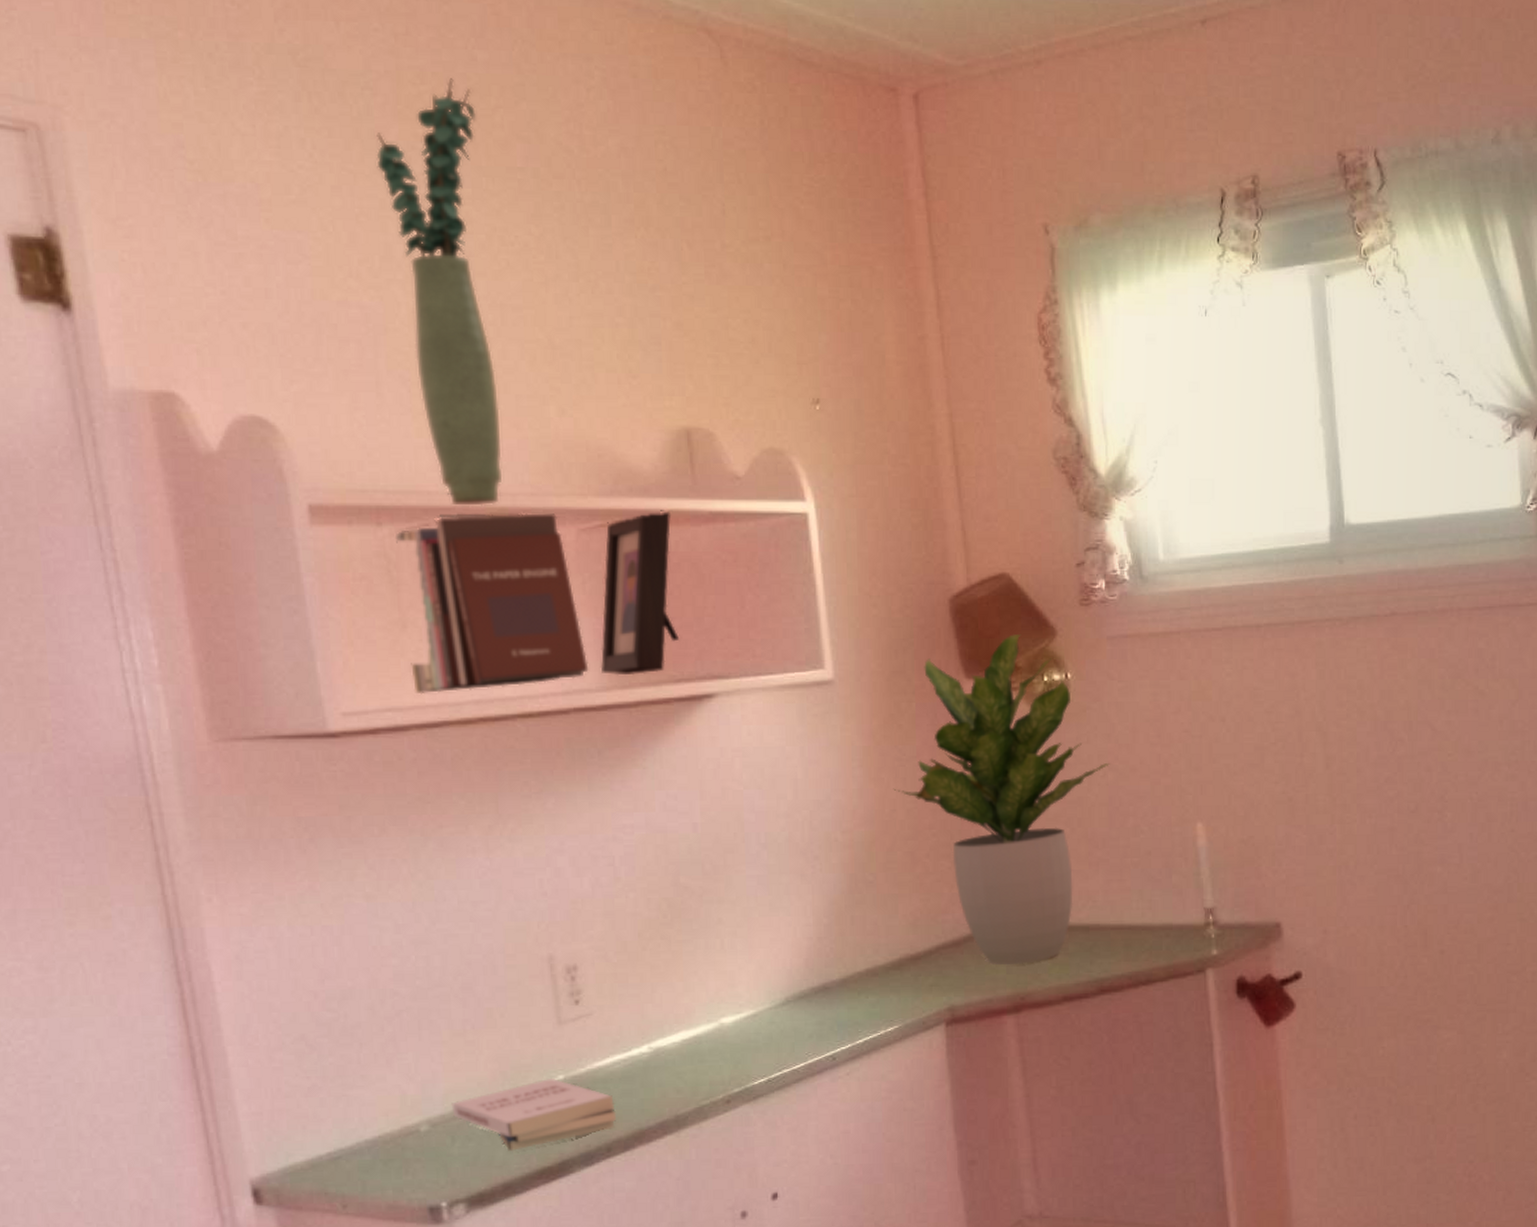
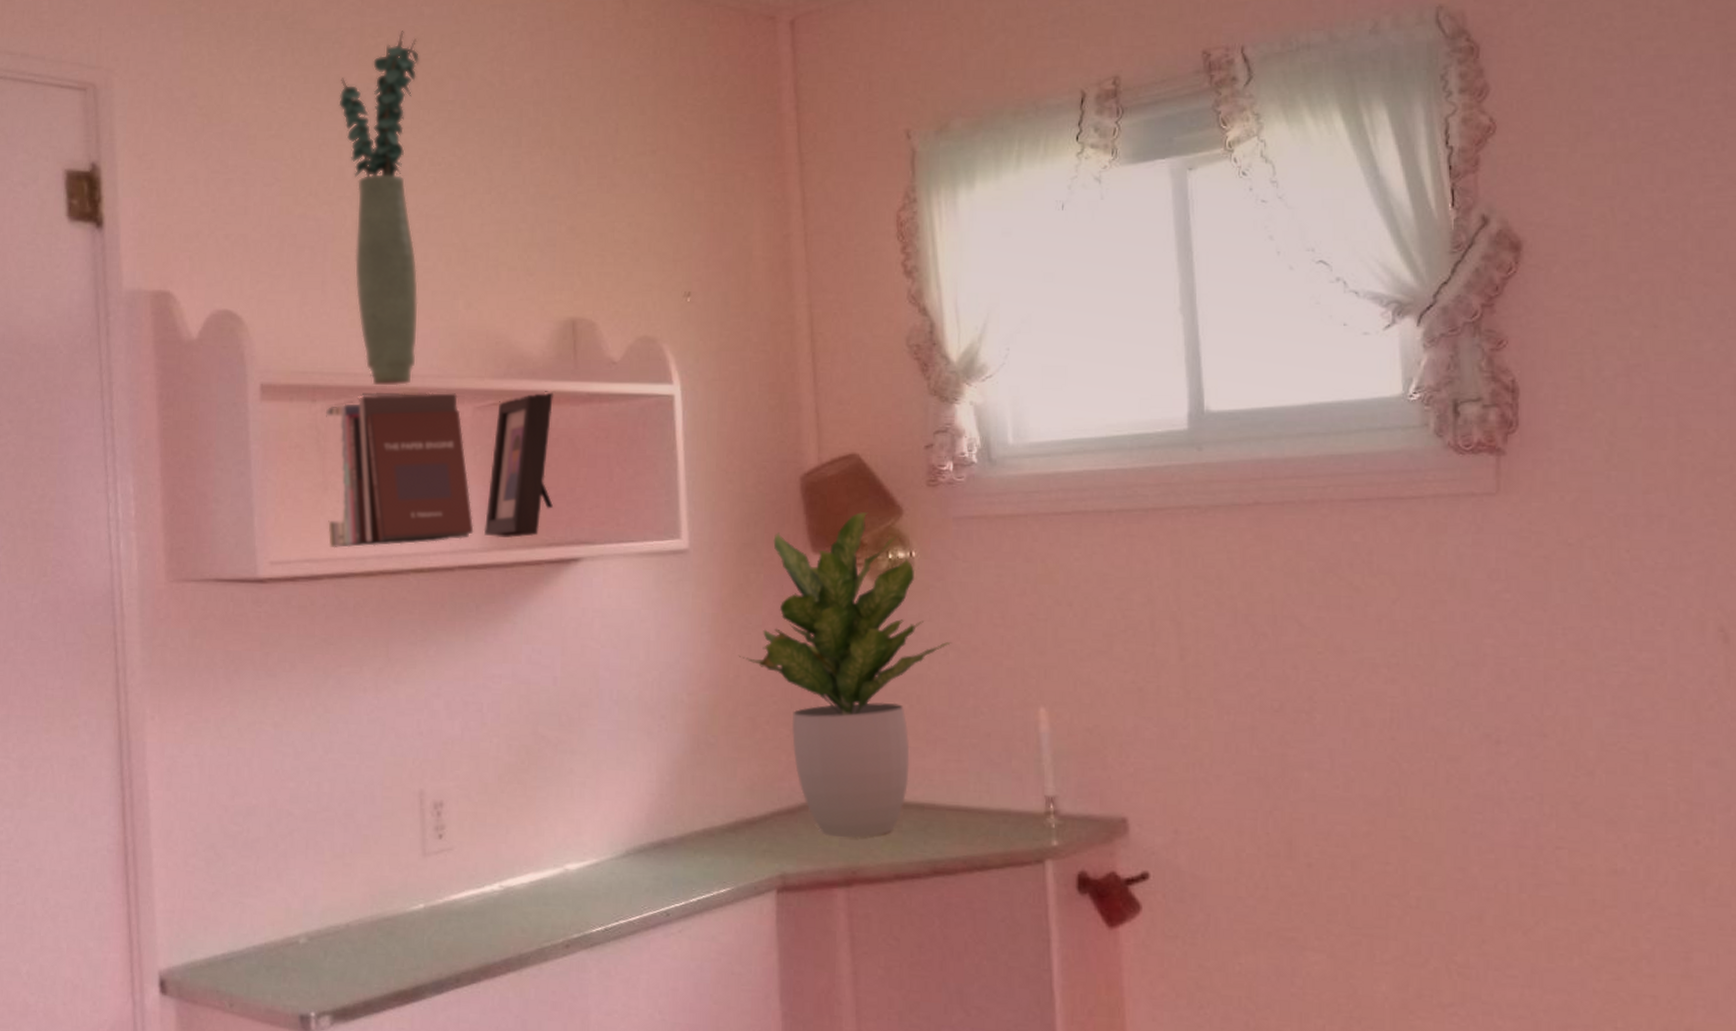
books: present [451,1077,616,1151] -> none [327,905,466,971]

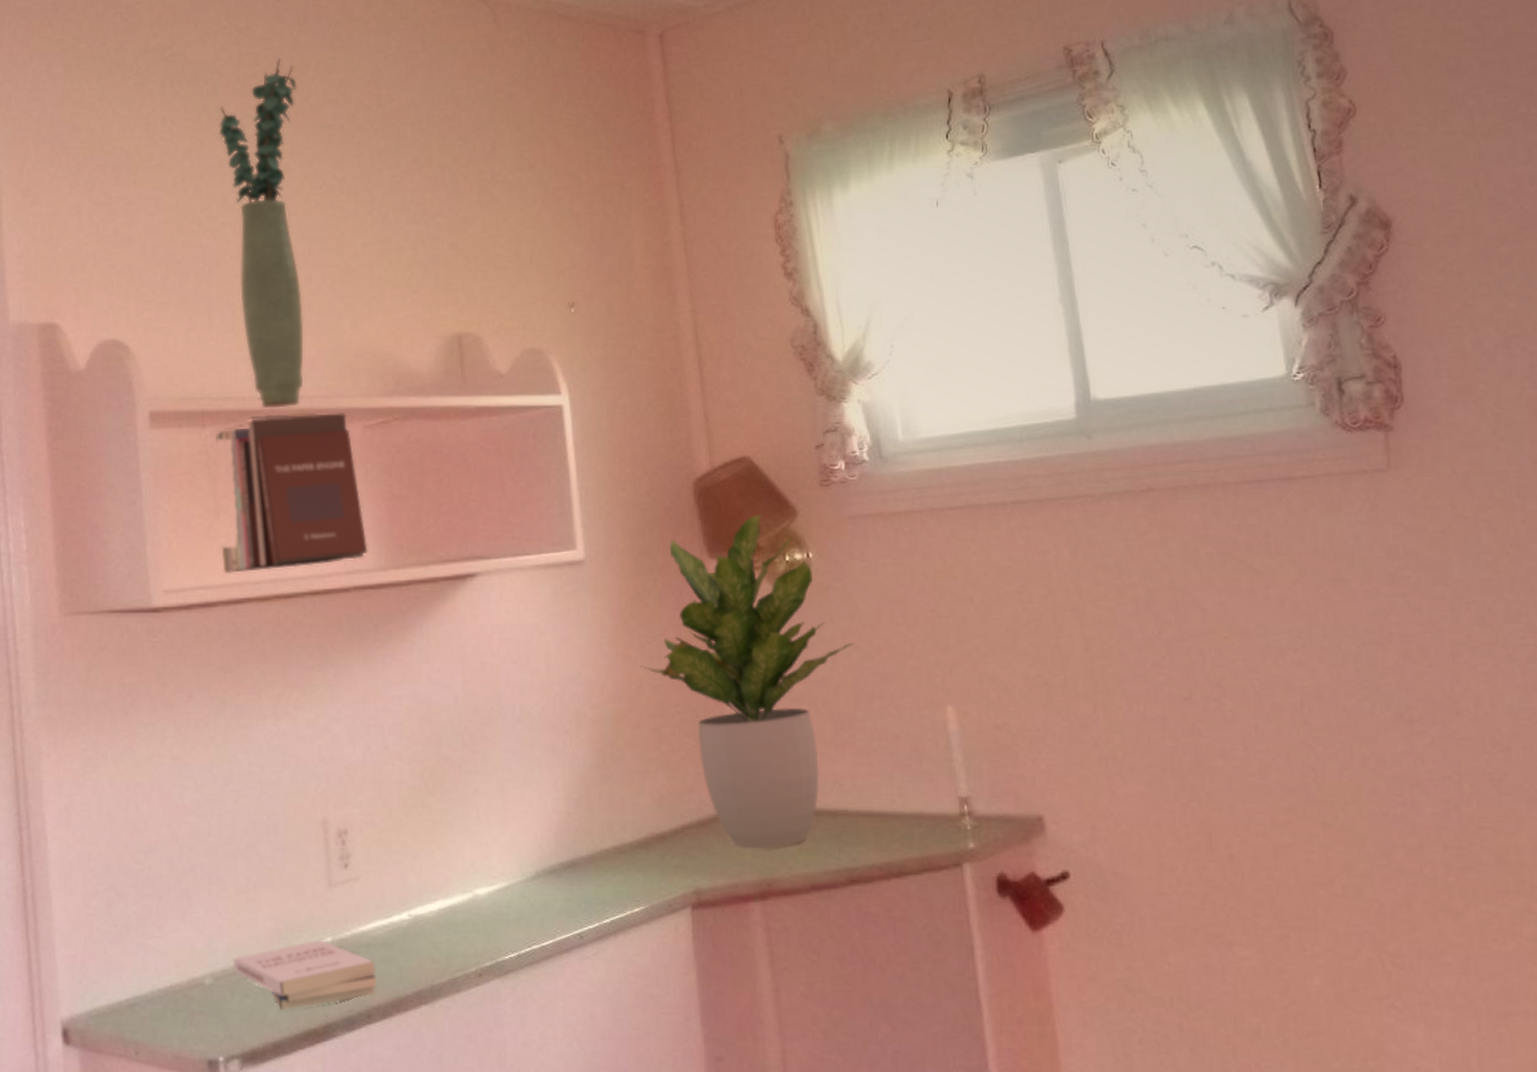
books: none [327,905,466,971] -> present [233,939,376,1010]
picture frame: present [483,391,554,538] -> none [378,407,446,557]

